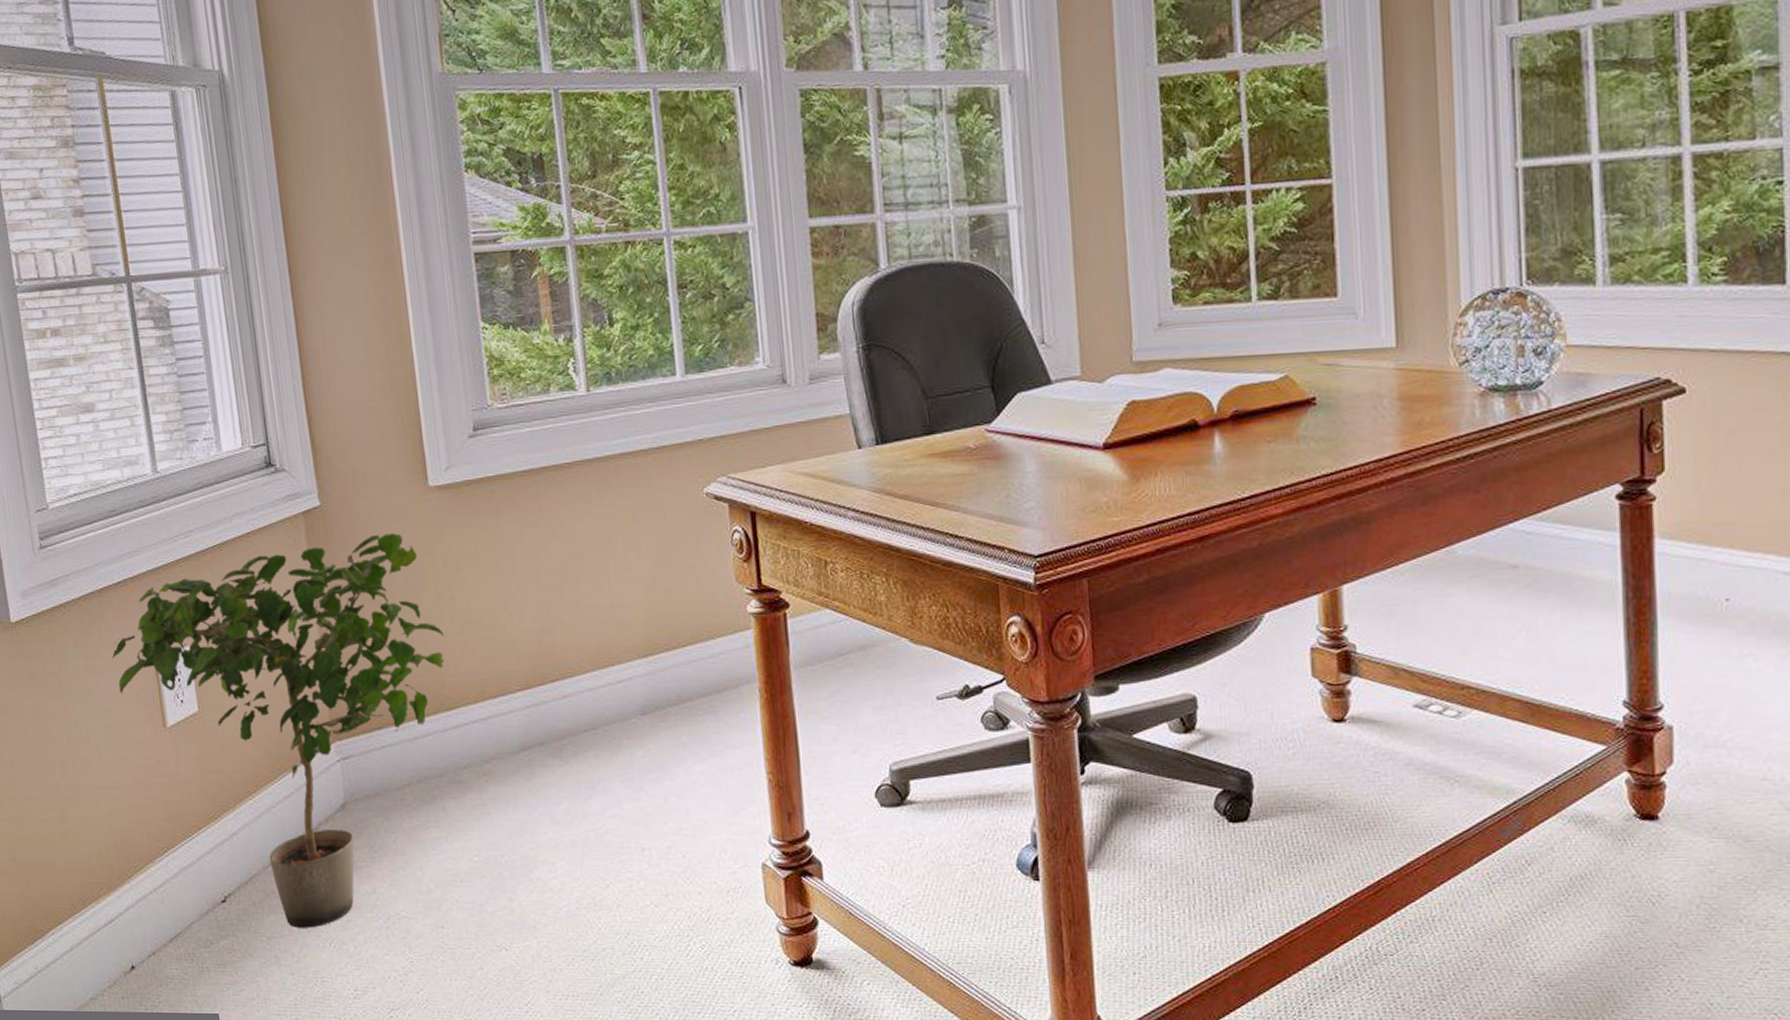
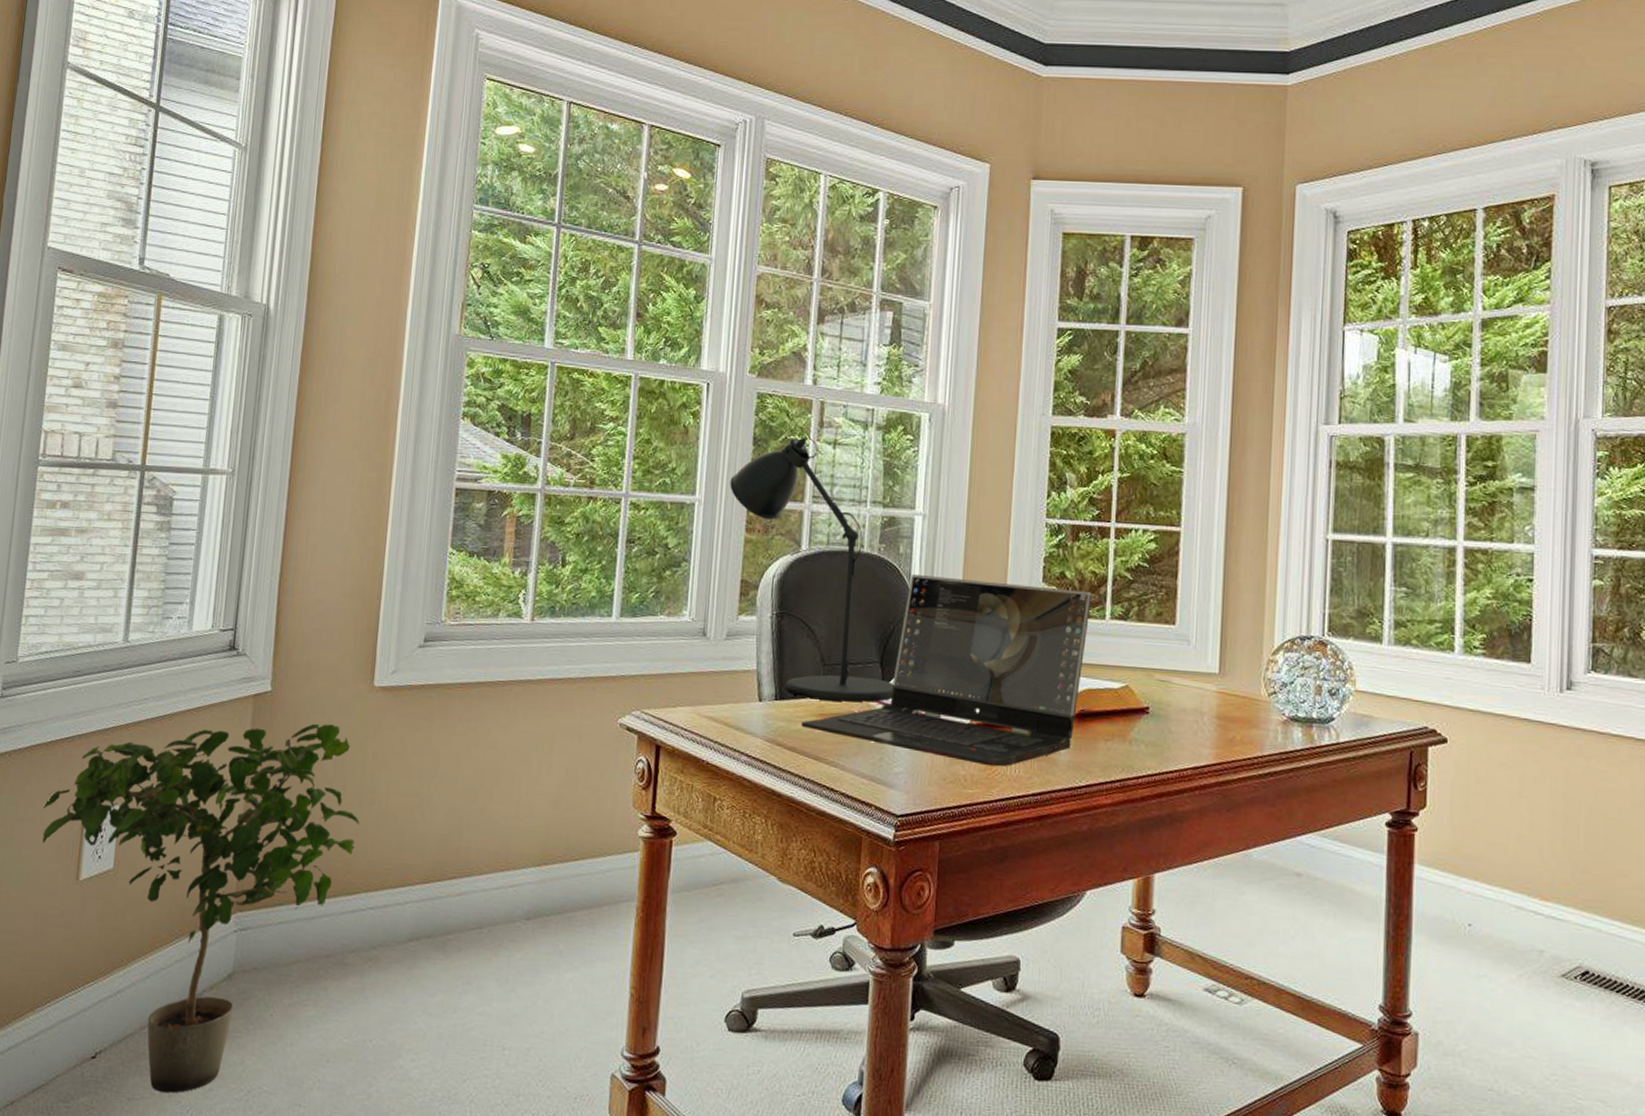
desk lamp: none [784,134,1011,439] -> present [730,437,894,702]
laptop computer: none [910,271,1233,488] -> present [801,573,1092,767]

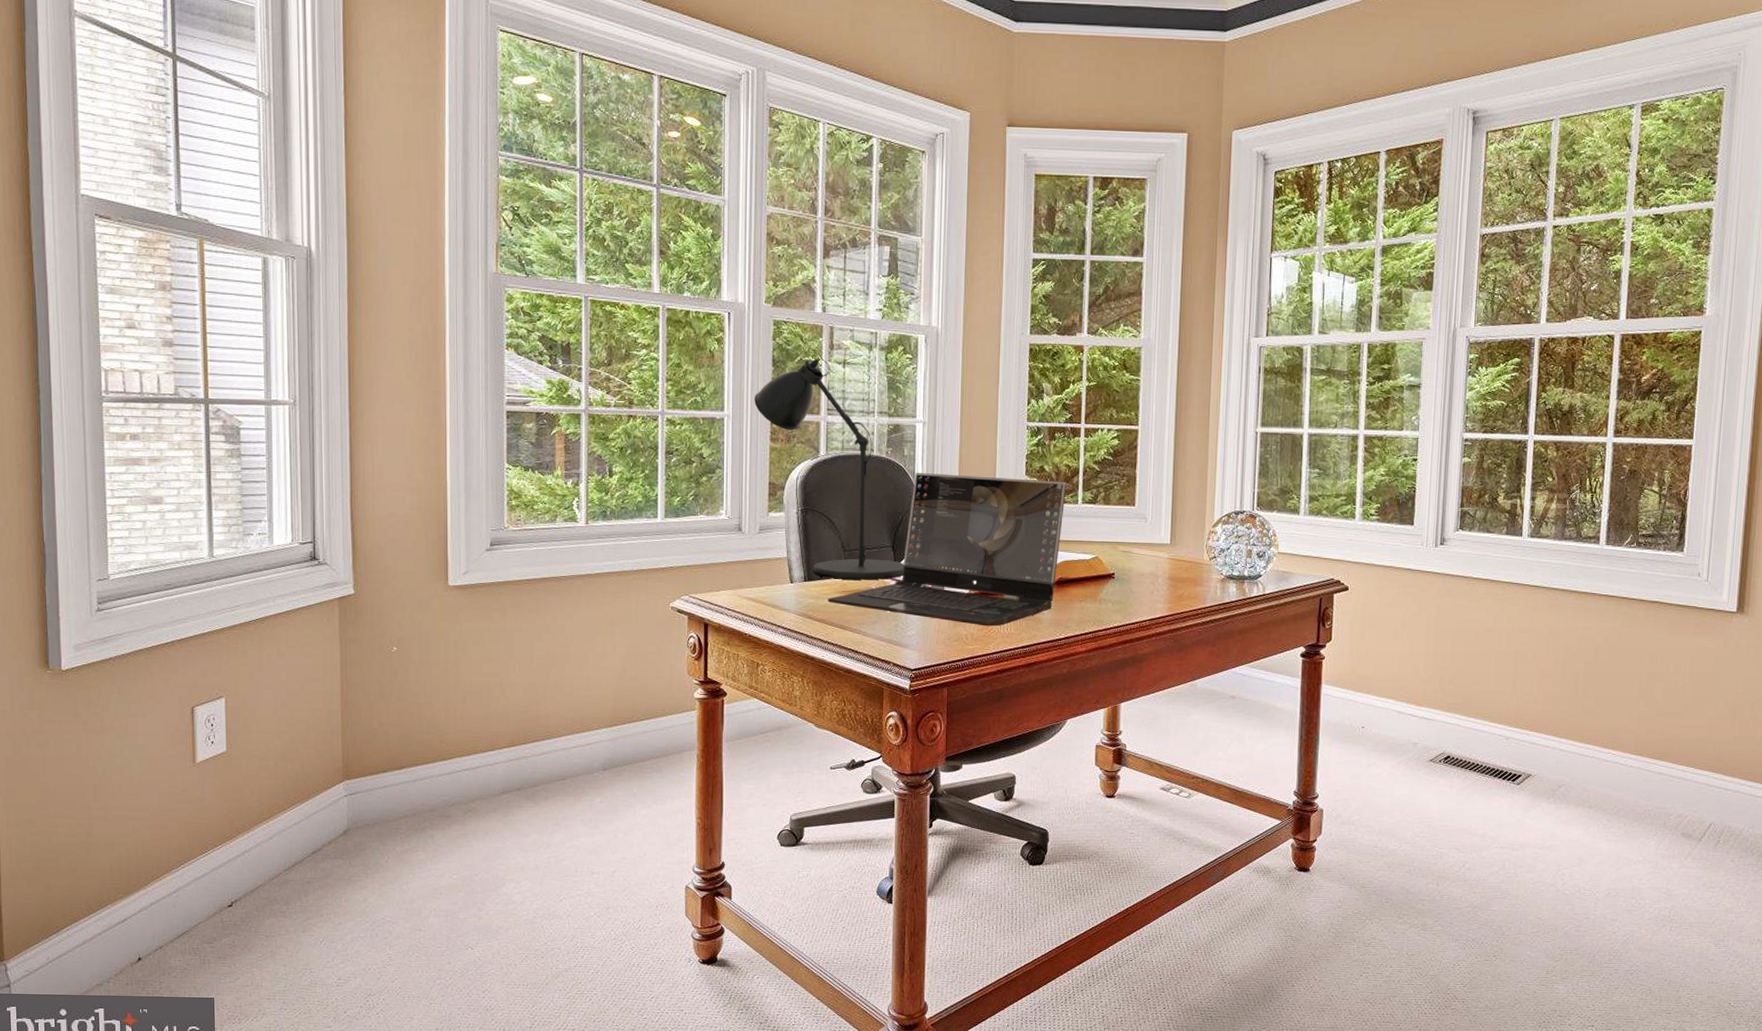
potted plant: present [42,724,360,1093] -> none [152,619,448,929]

